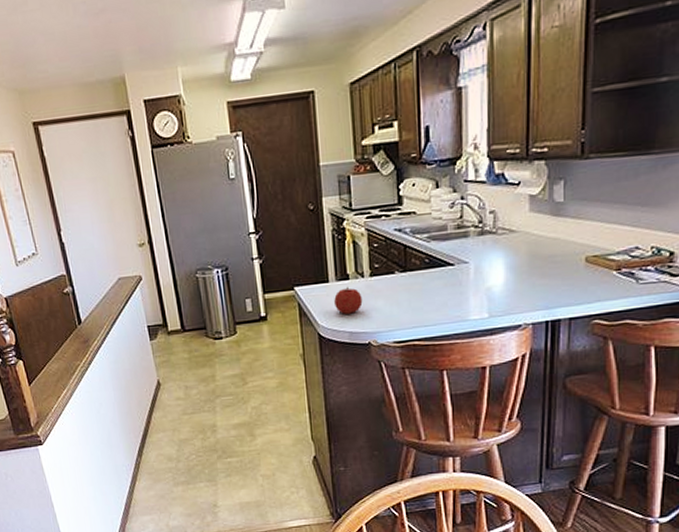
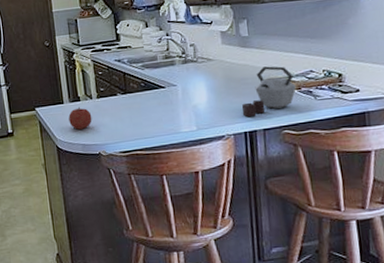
kettle: none [545,240,615,304] -> present [241,66,296,118]

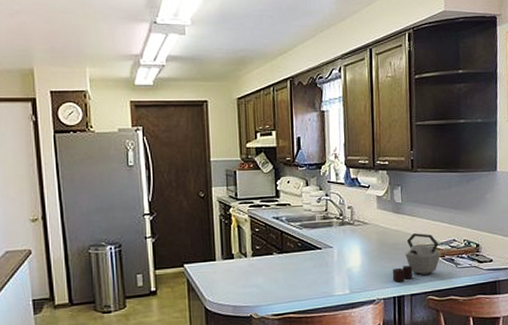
fruit: present [68,106,92,130] -> none [220,264,245,290]

